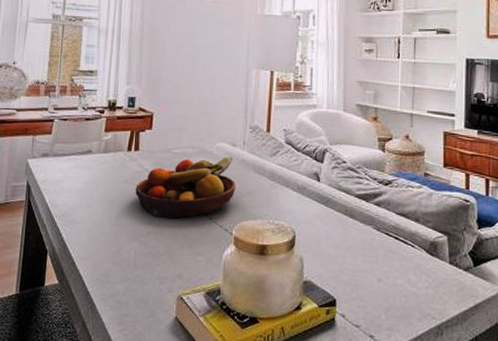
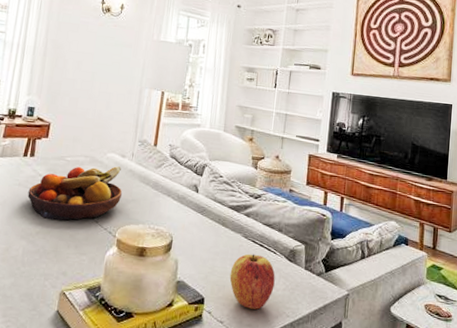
apple: none [363,248,415,311] -> present [229,253,275,310]

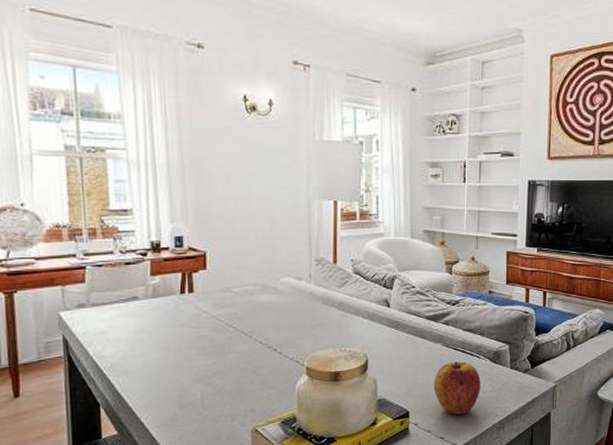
fruit bowl: present [27,166,123,221] -> none [194,291,305,358]

